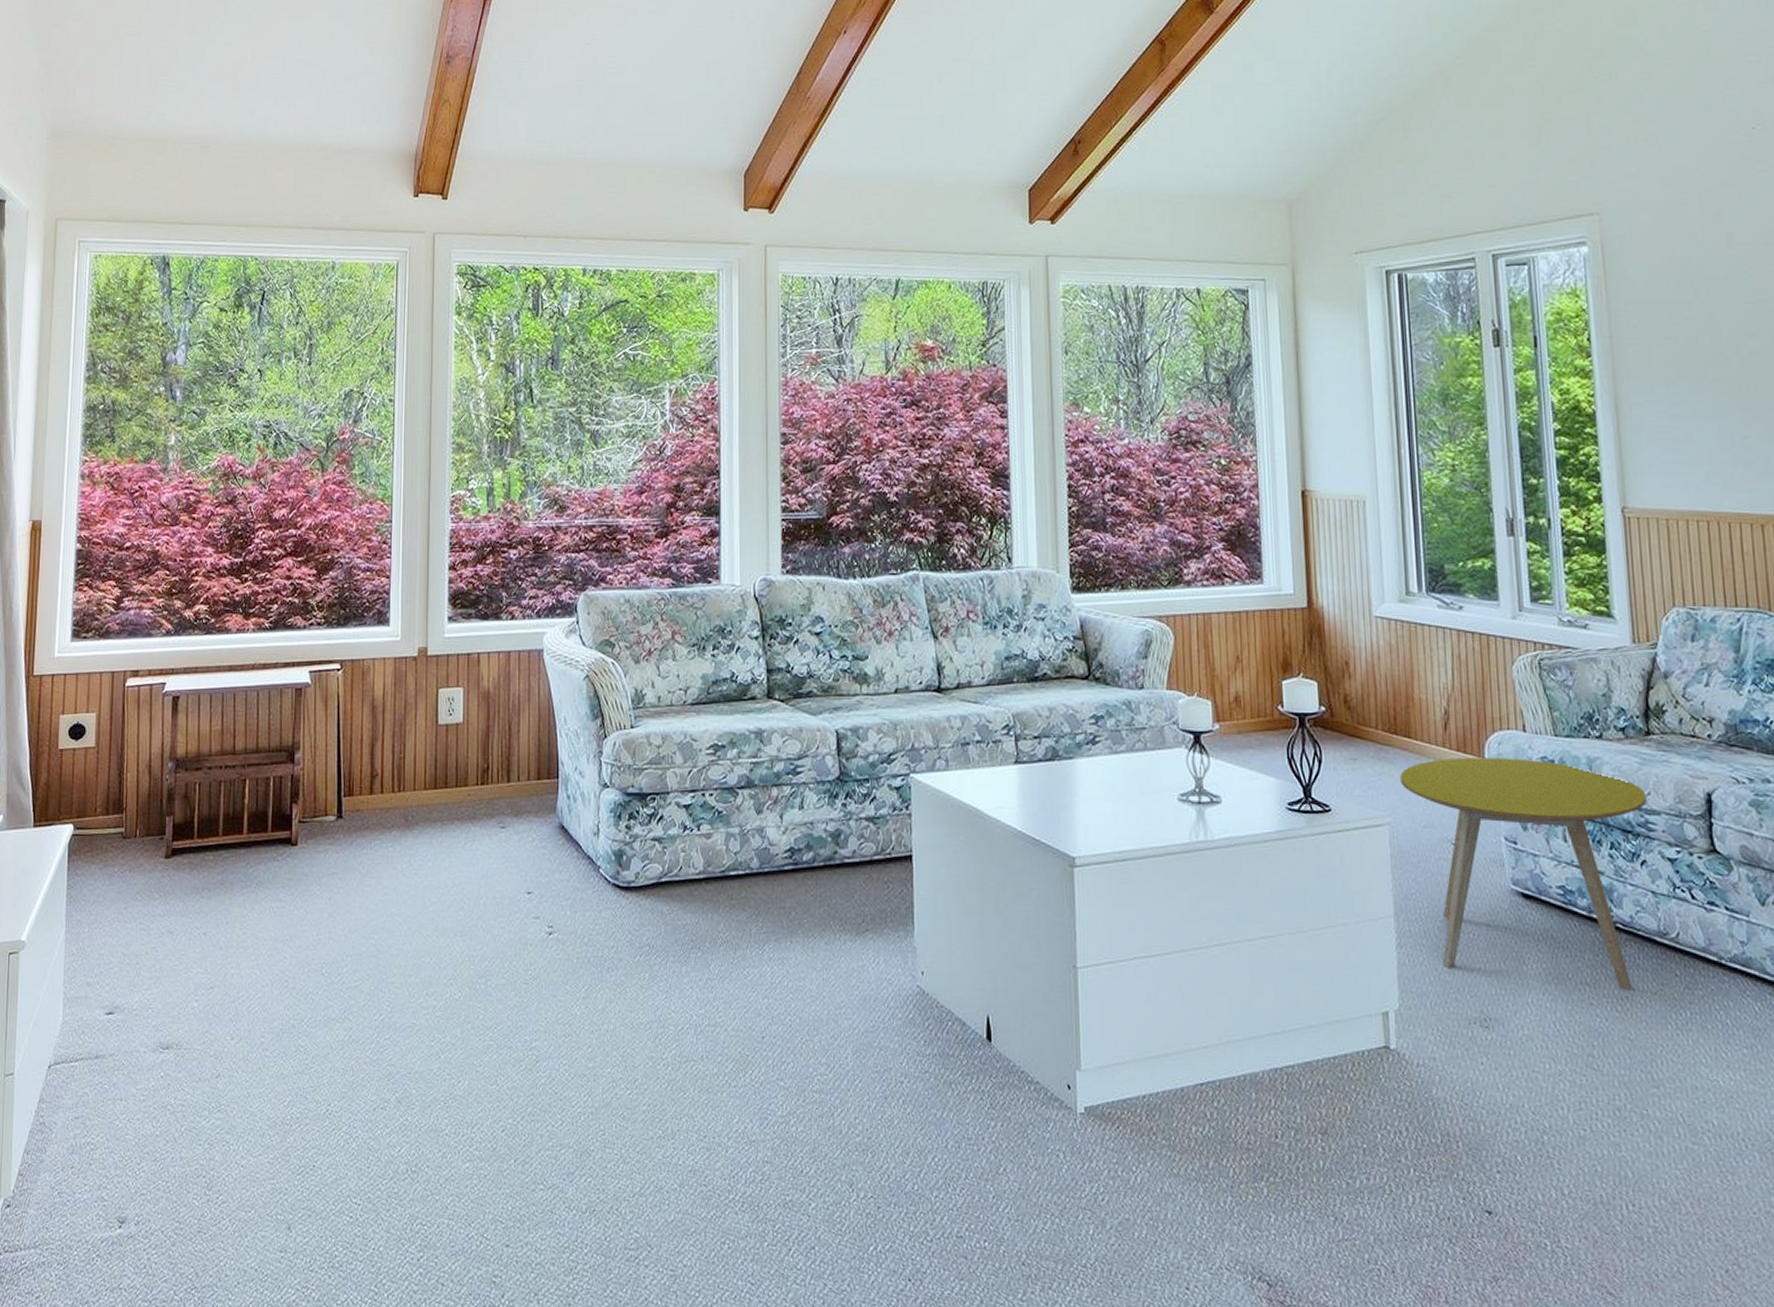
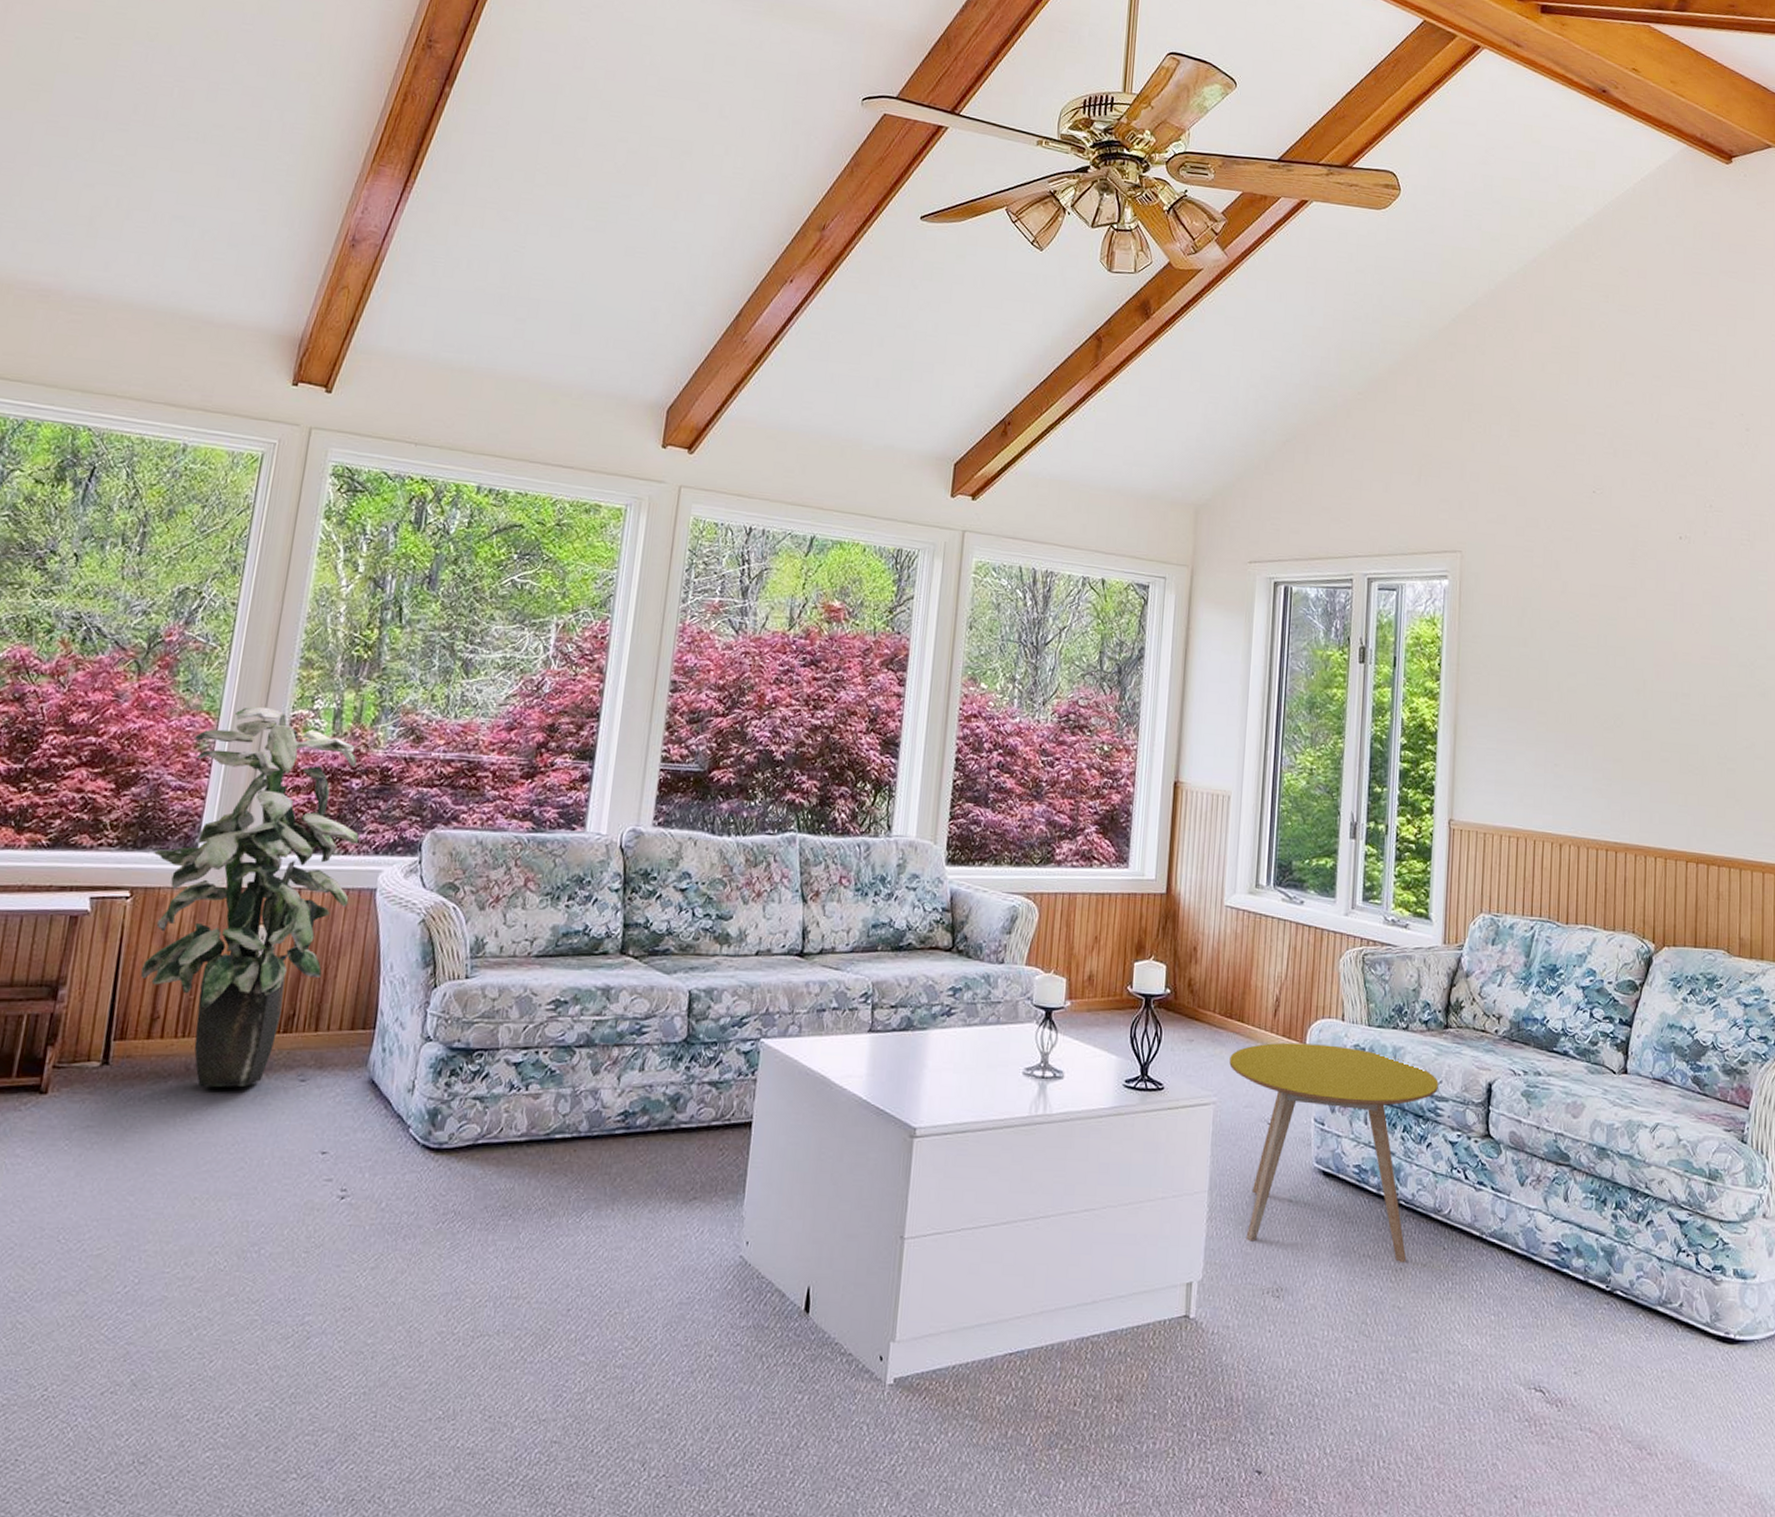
indoor plant: none [355,490,523,836] -> present [140,706,359,1088]

